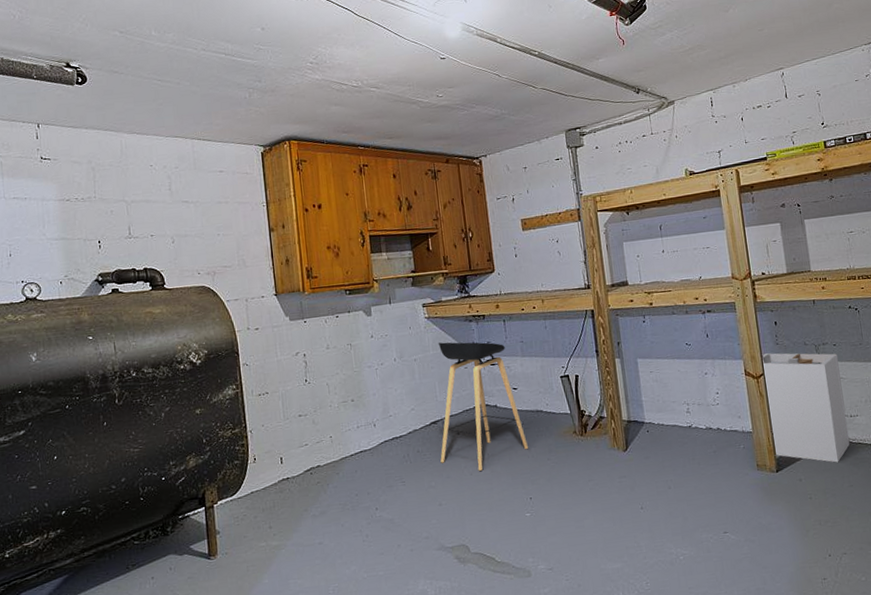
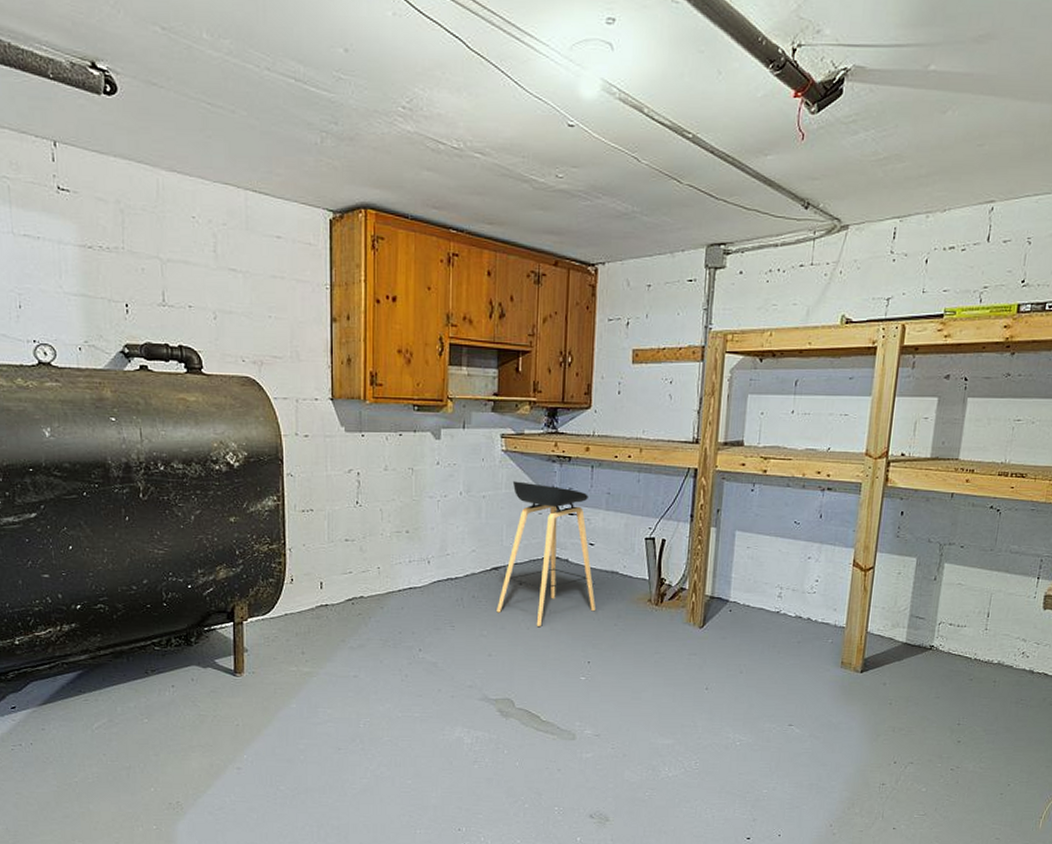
laundry hamper: present [763,352,850,463] -> none [864,544,963,672]

